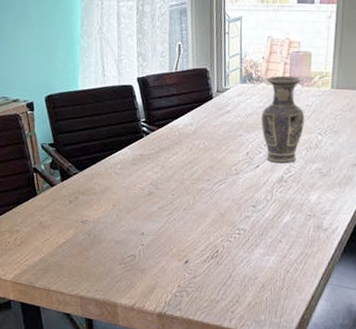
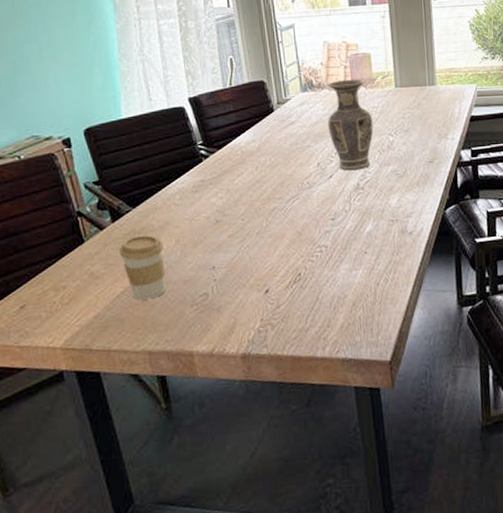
coffee cup: none [65,196,103,253] -> present [120,235,166,300]

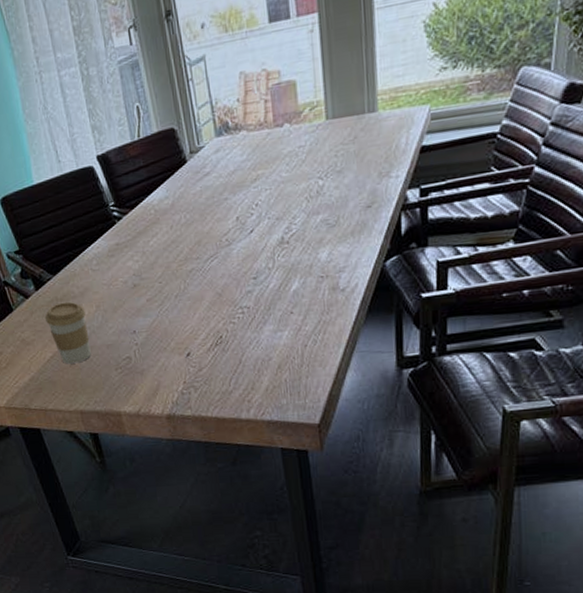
vase: present [327,79,374,171] -> none [244,113,300,224]

